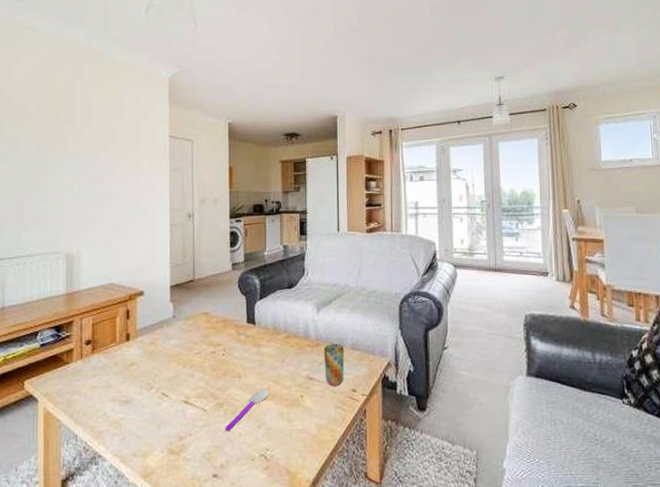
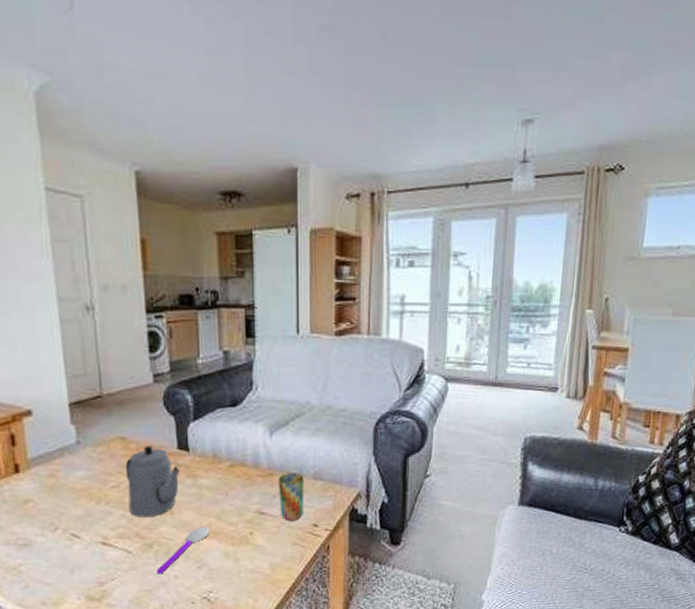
teapot: none [206,320,248,380] -> present [125,446,180,518]

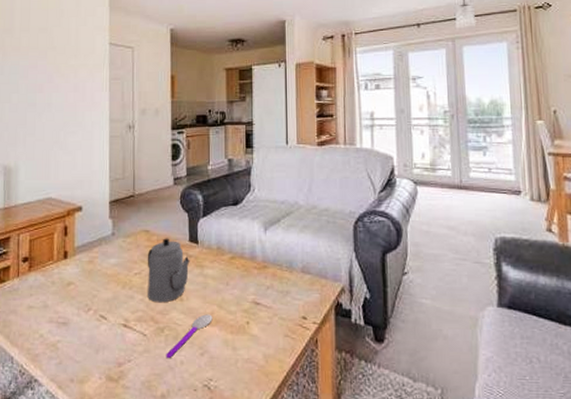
cup: present [278,473,304,521] -> none [271,266,294,313]

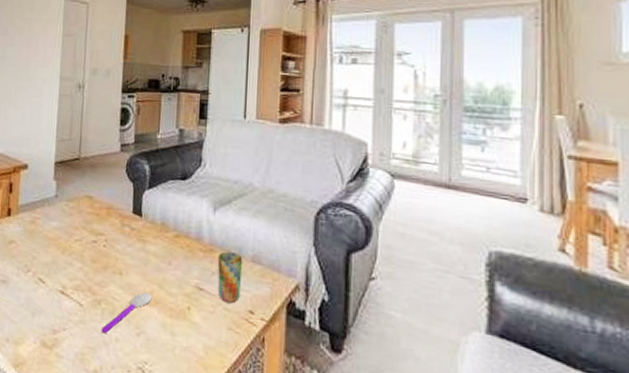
teapot: present [147,238,190,303] -> none [86,206,132,274]
cup: none [271,266,294,313] -> present [217,251,243,304]

